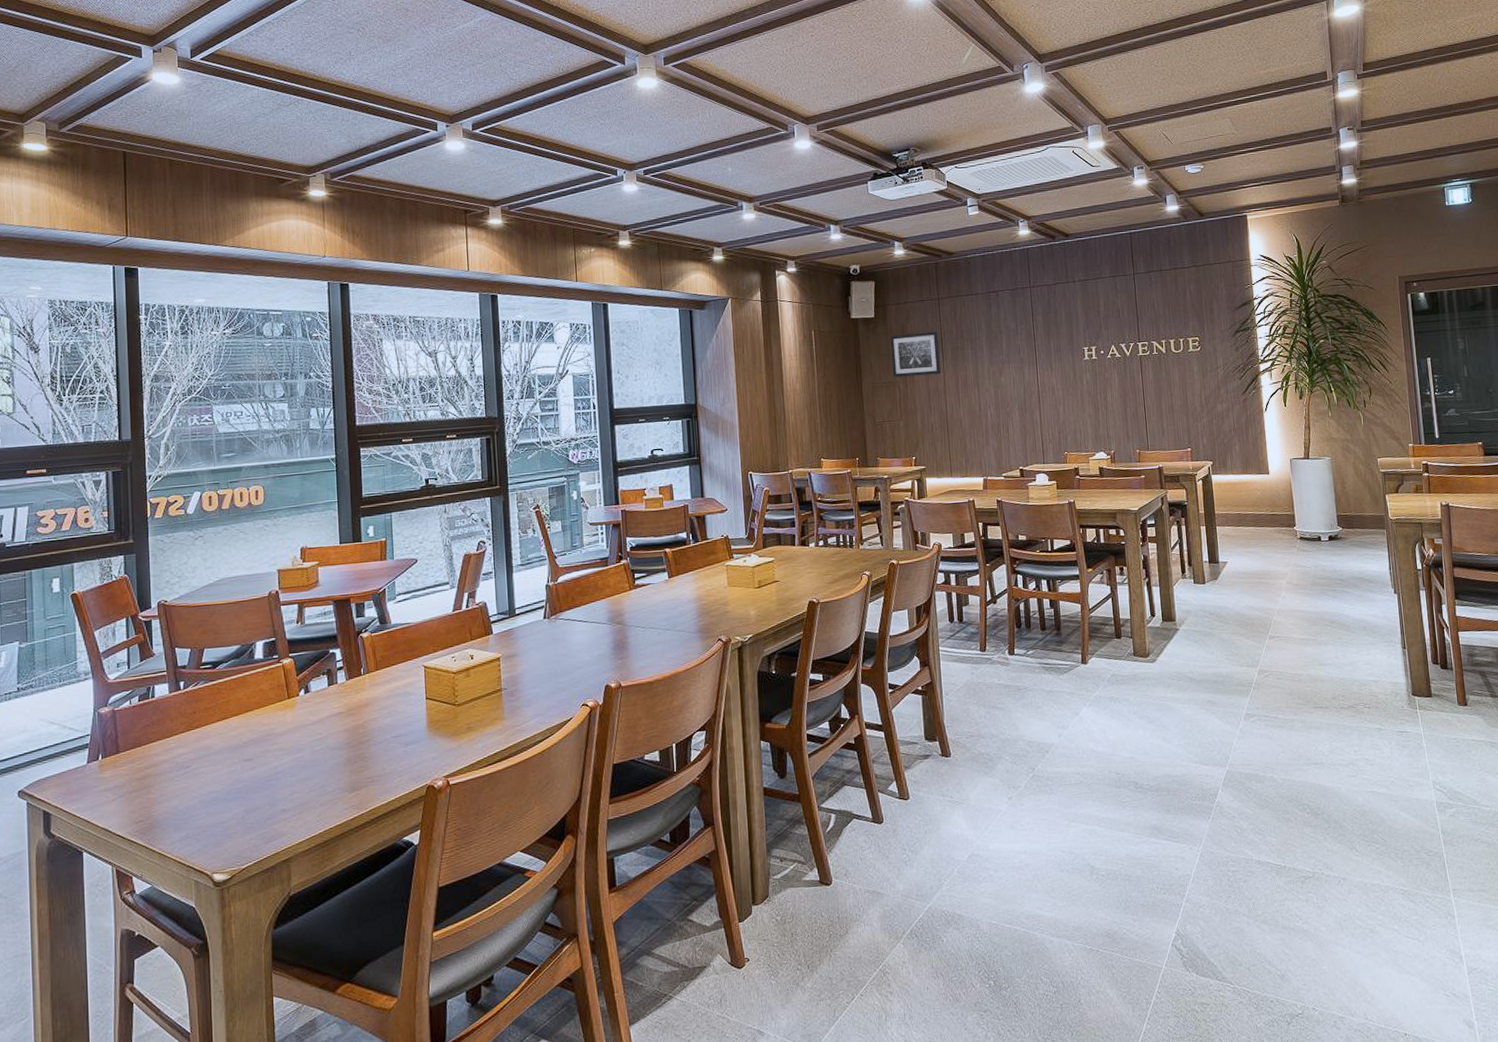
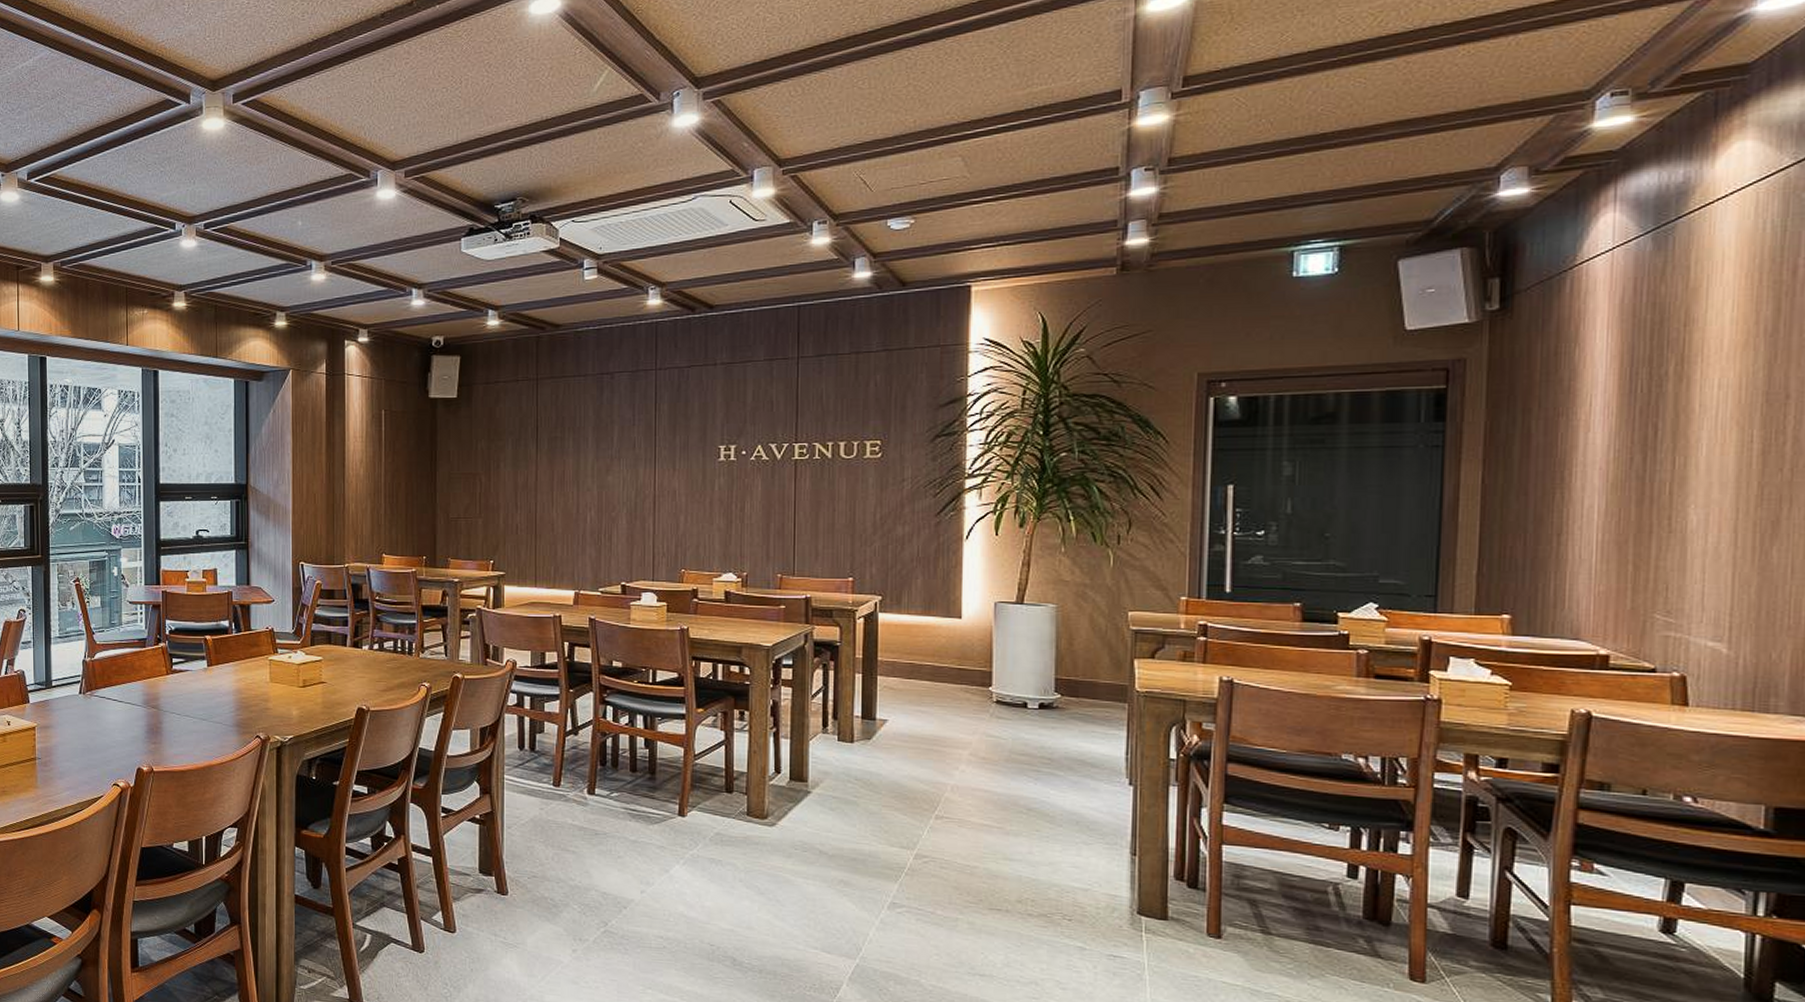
wall art: present [890,331,942,378] -> none [474,417,534,469]

